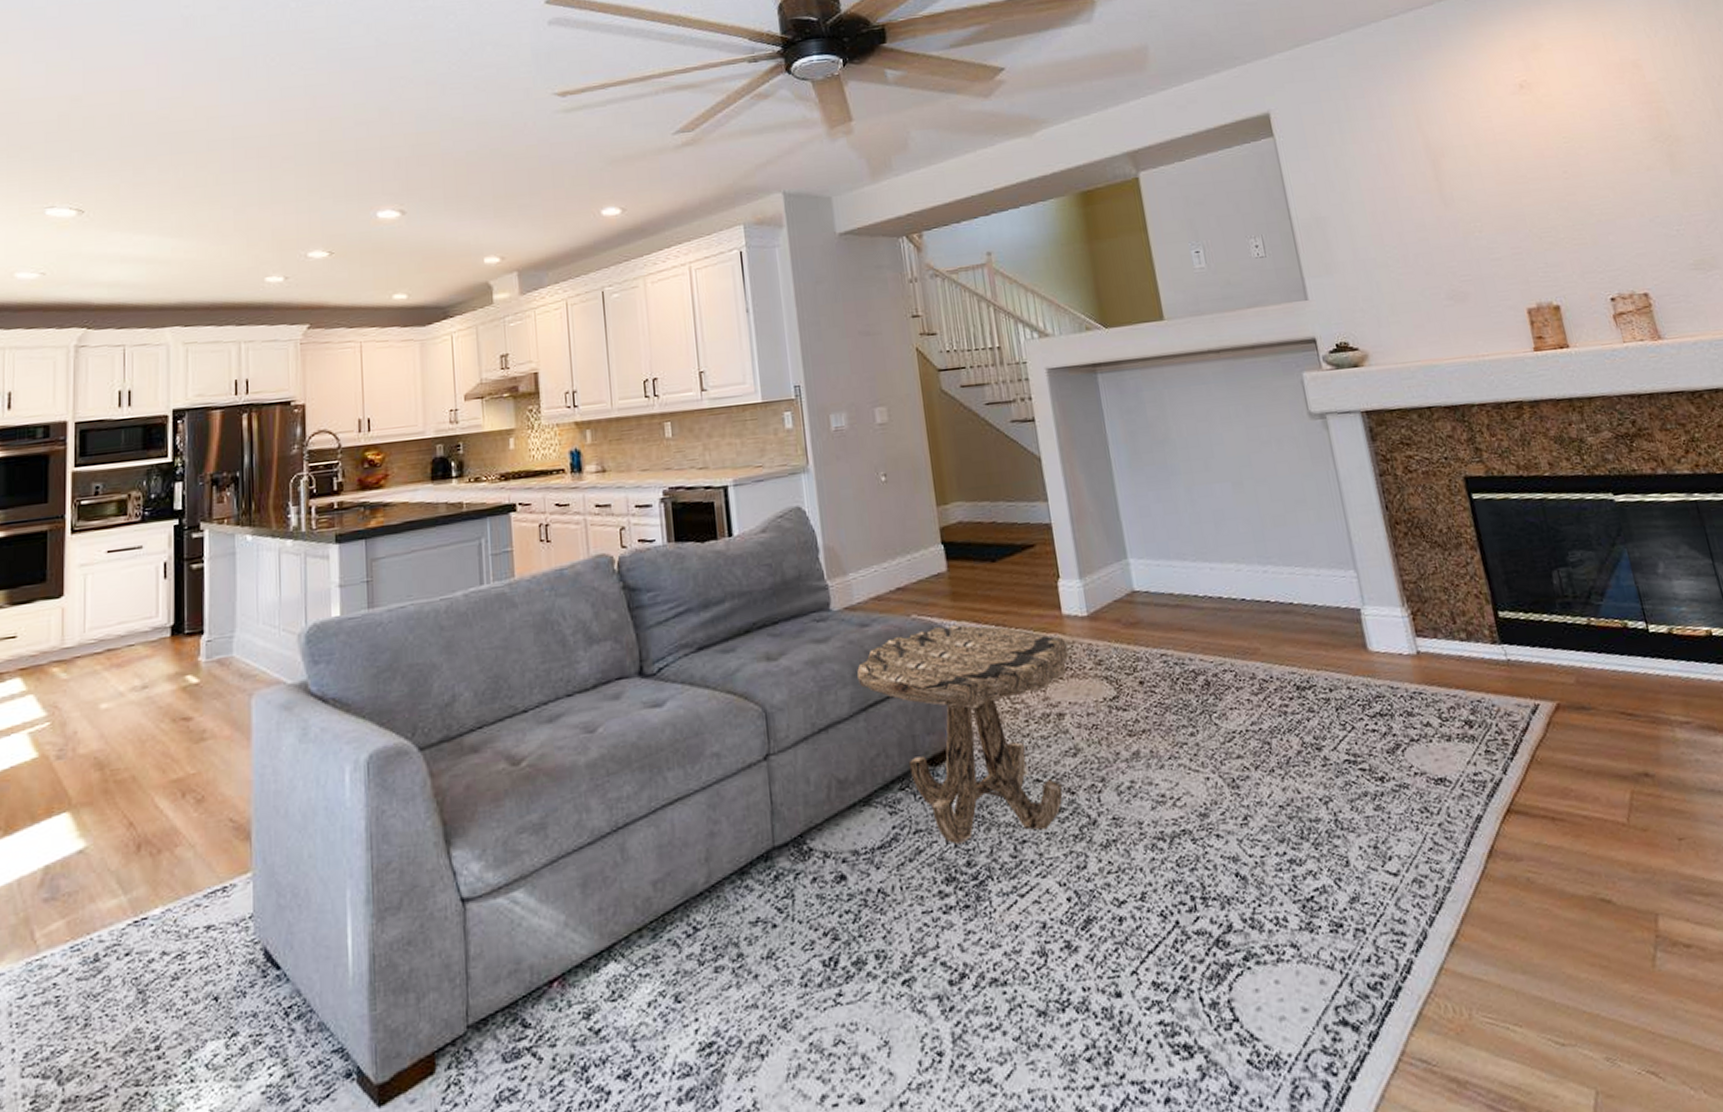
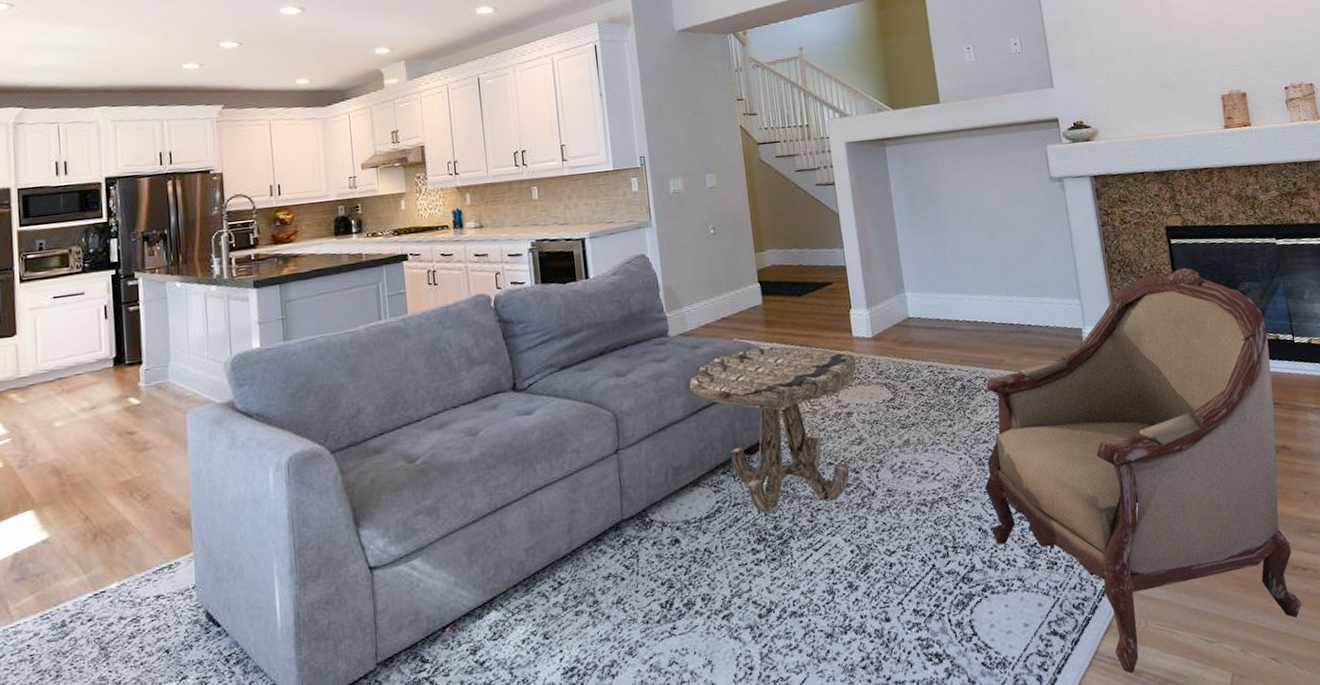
armchair: none [1238,530,1688,1085] -> present [985,267,1302,674]

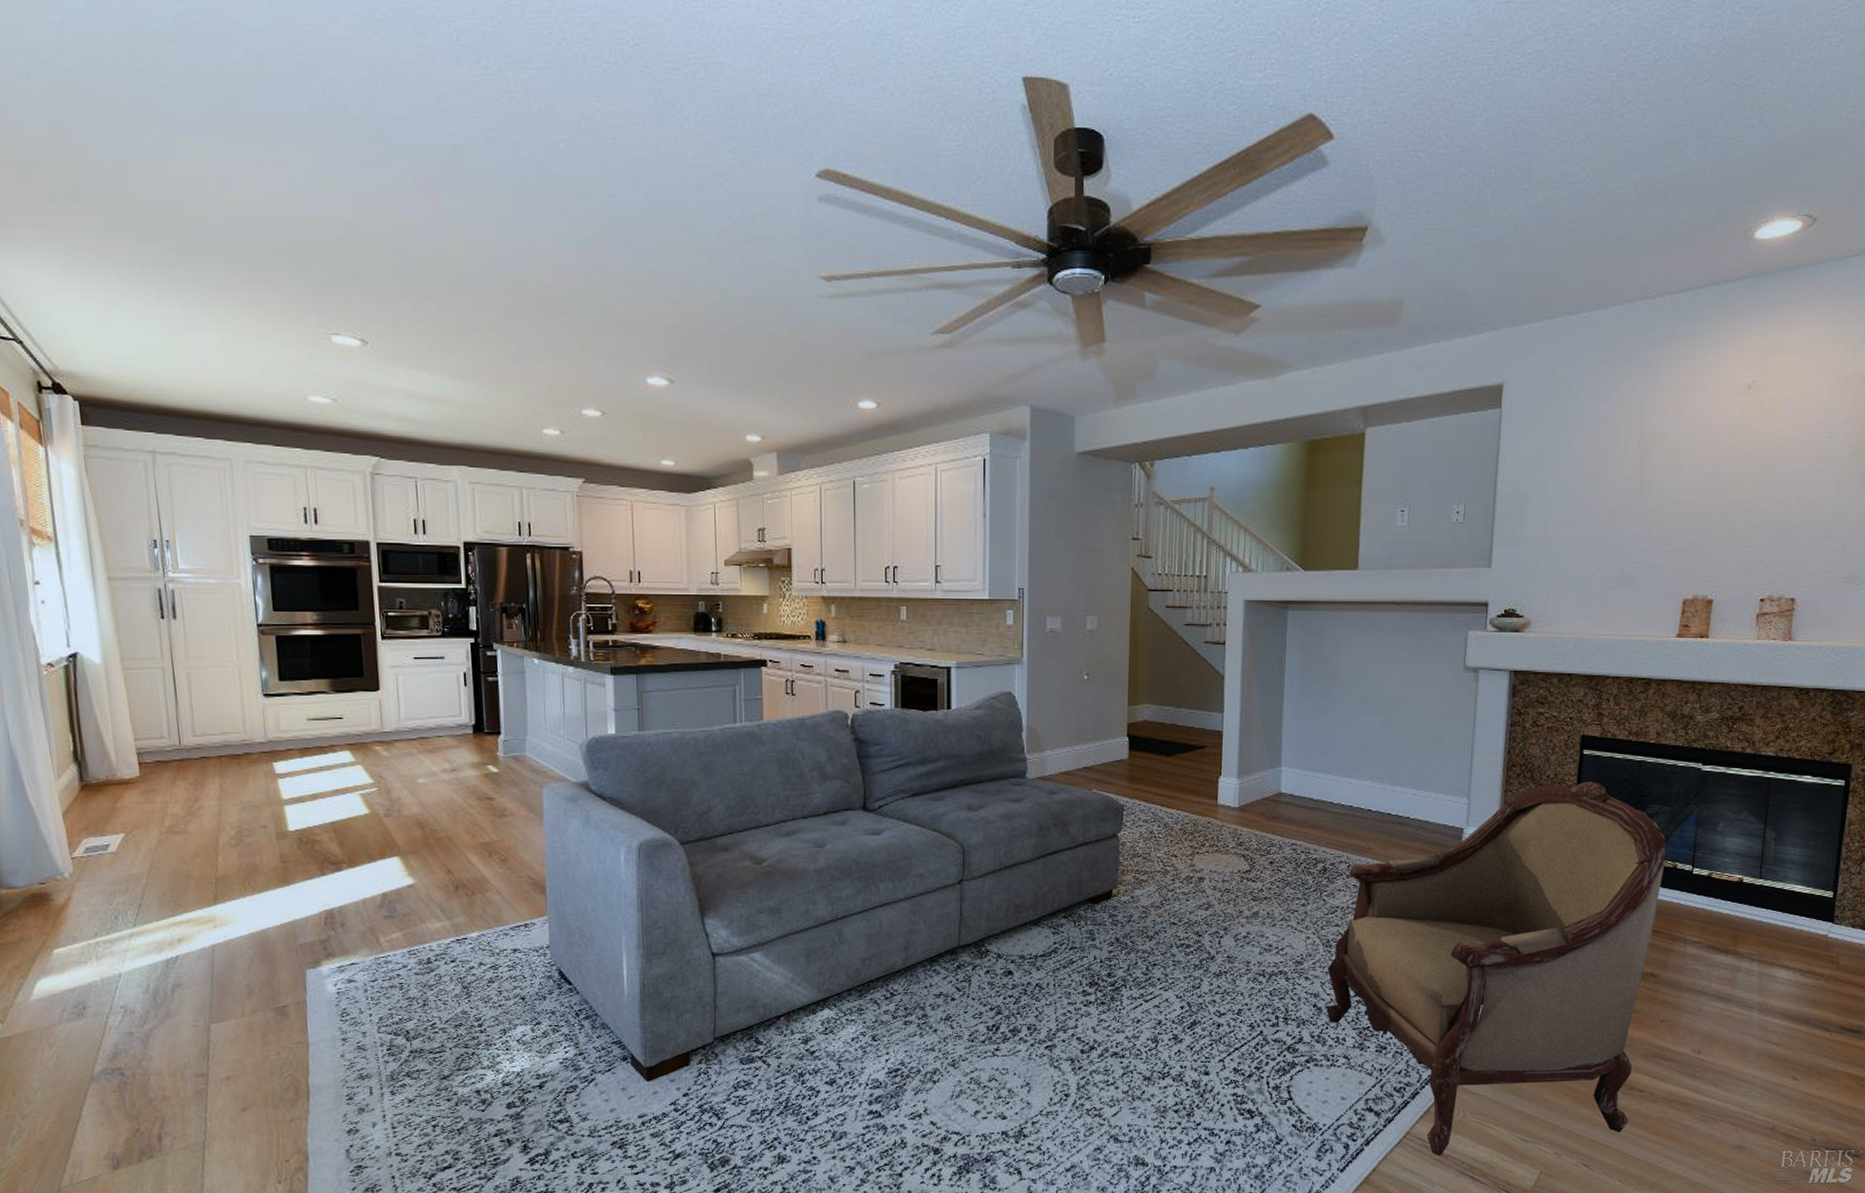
side table: present [689,346,857,513] -> none [1042,802,1217,960]

